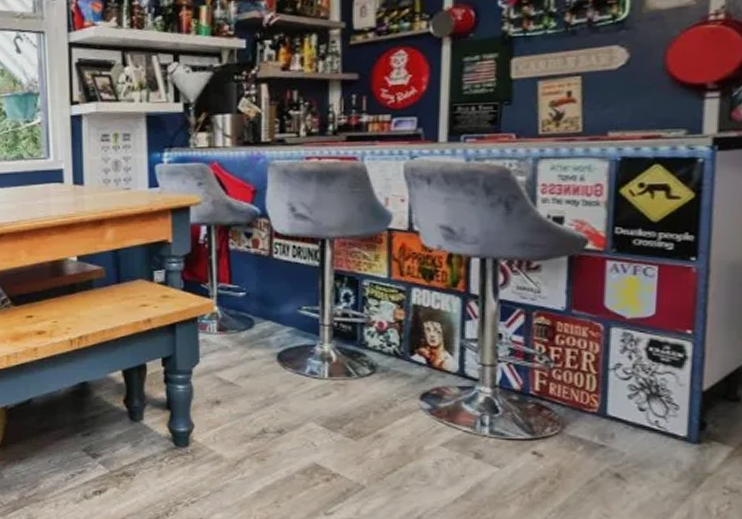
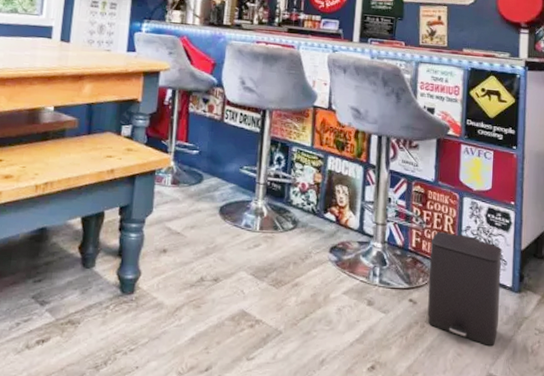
pedal bin: none [559,371,671,506] -> present [427,231,502,346]

